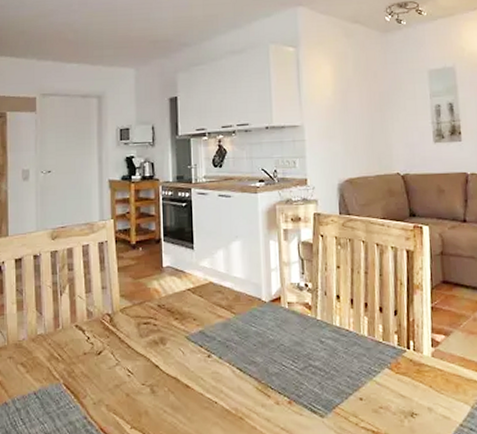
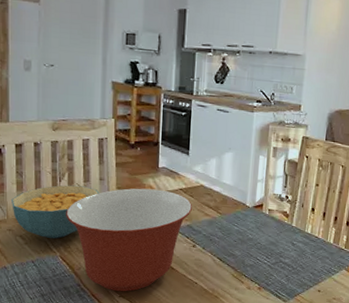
cereal bowl: none [12,298,103,363] -> present [12,185,100,239]
mixing bowl: none [68,292,203,422] -> present [66,188,192,292]

